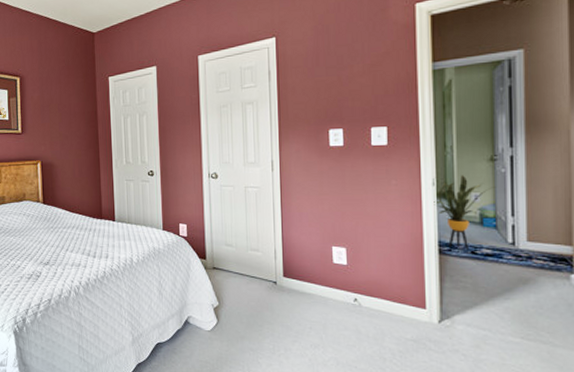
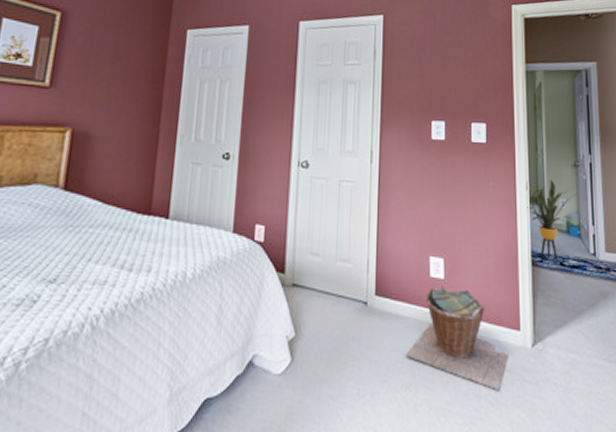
laundry basket: none [313,271,413,356] -> present [405,287,508,391]

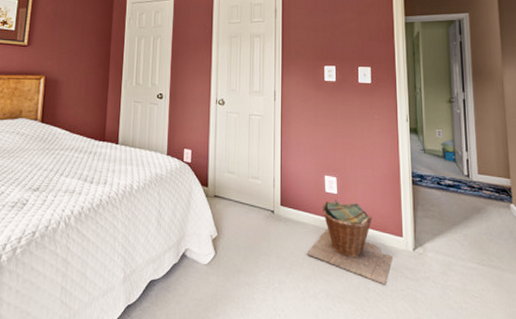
house plant: present [527,180,579,261] -> none [407,113,454,181]

